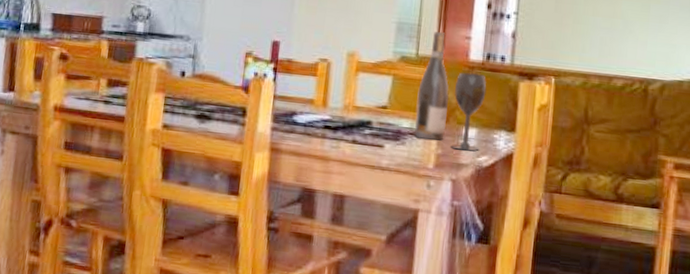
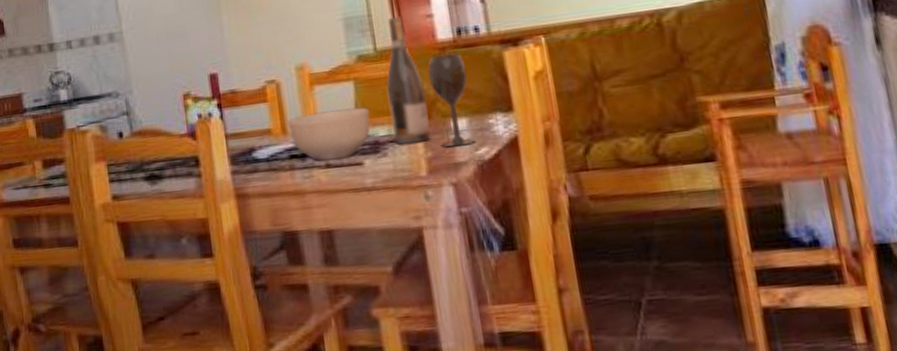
bowl: none [329,94,400,139] -> present [287,107,370,162]

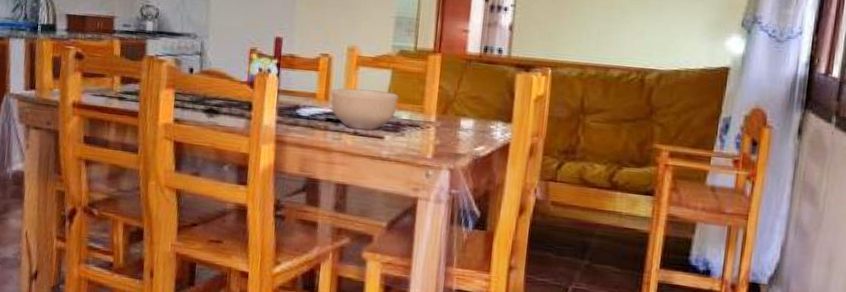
wine bottle: present [386,17,431,145] -> none [413,25,447,132]
wine glass: present [428,53,476,148] -> none [448,65,484,142]

